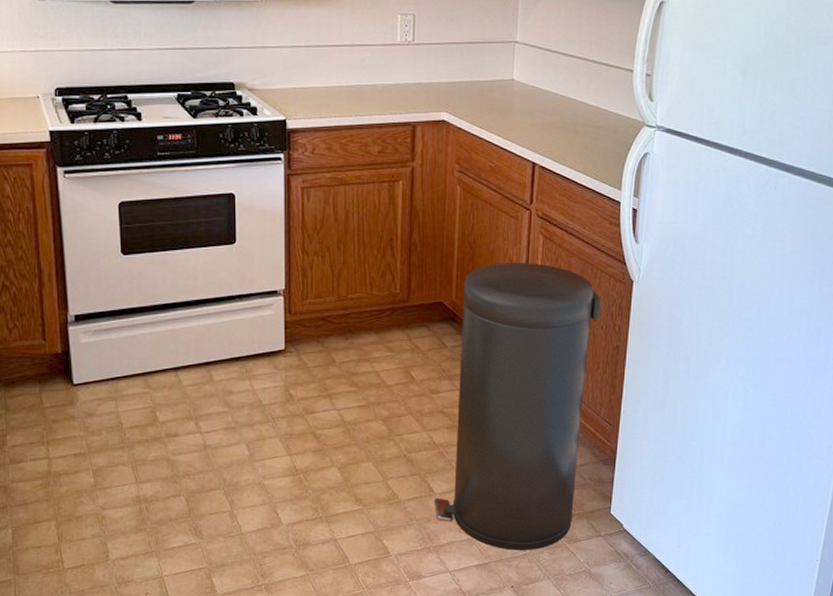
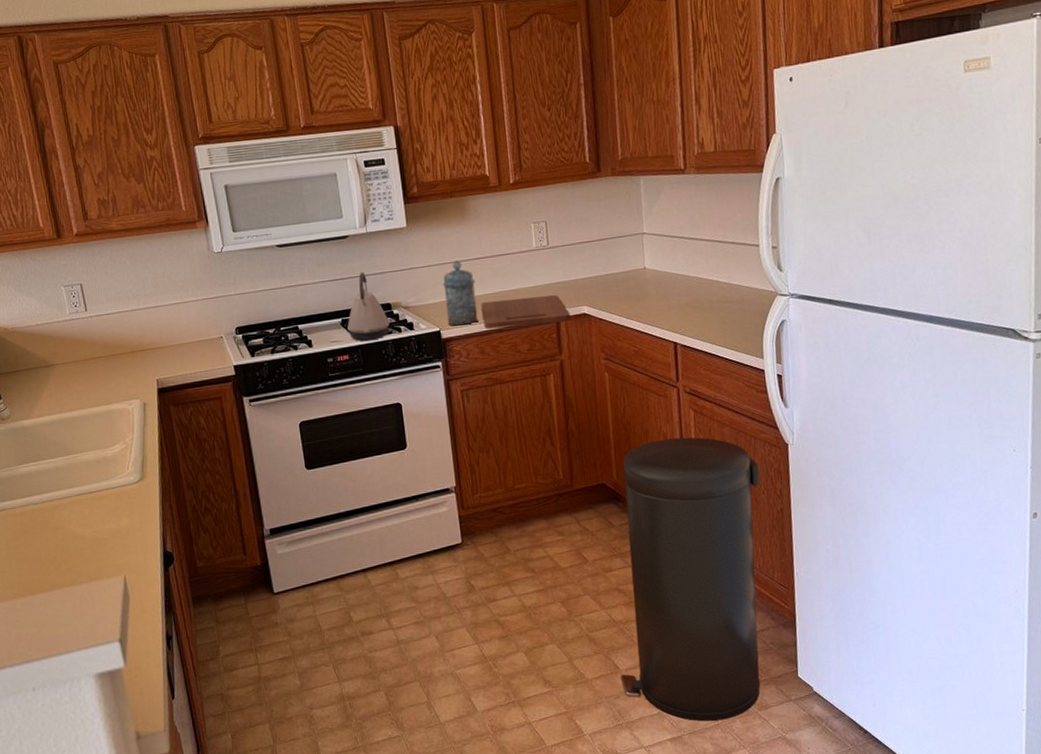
kettle: none [183,43,231,121] -> present [347,271,390,341]
canister: none [293,44,331,117] -> present [442,260,479,326]
cutting board: none [333,94,428,127] -> present [480,294,571,329]

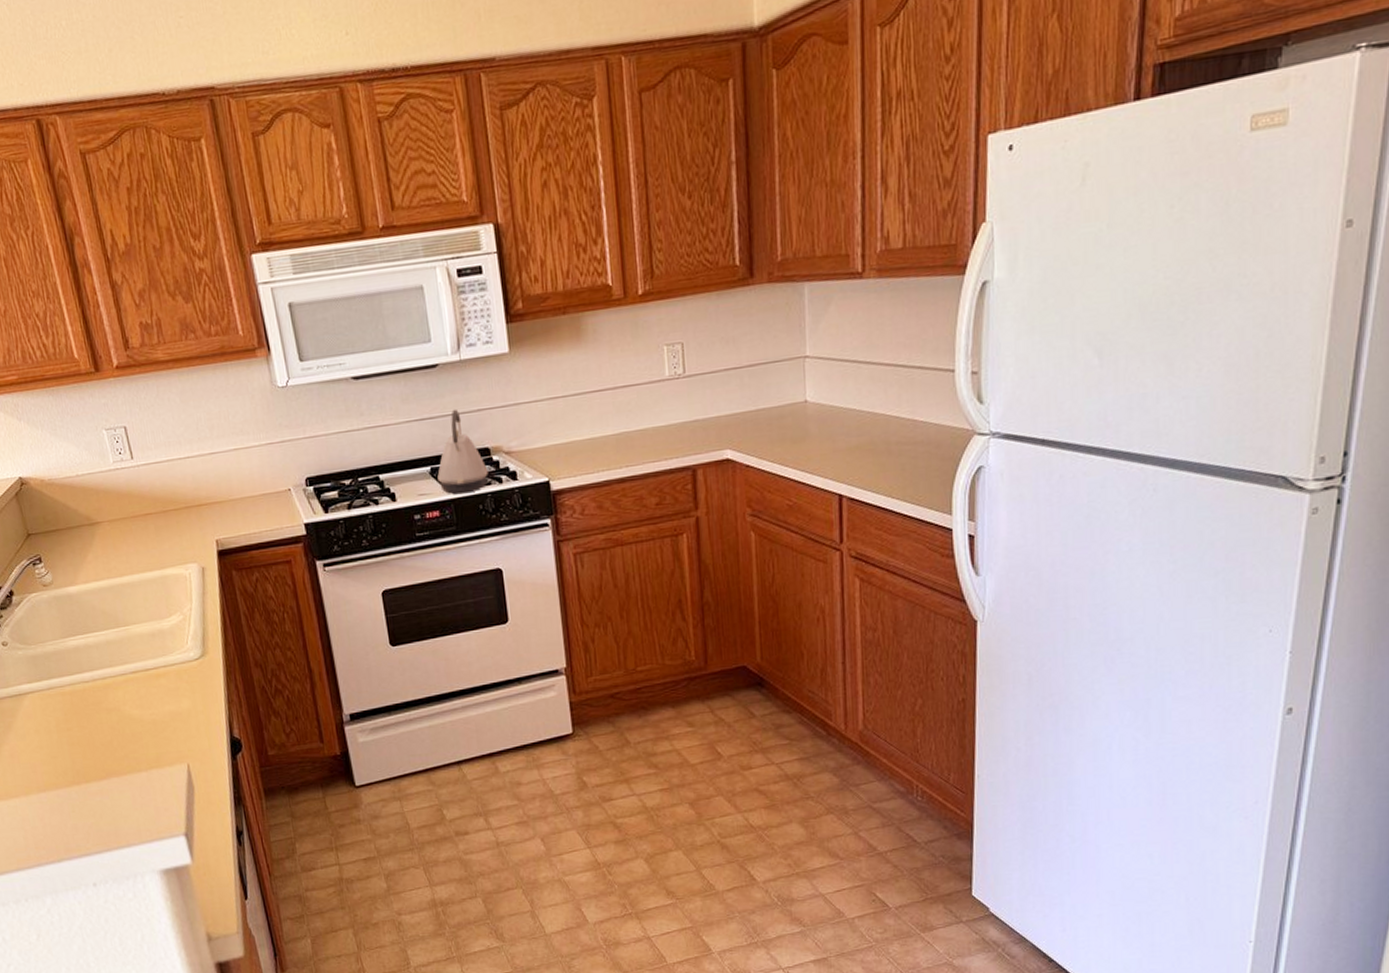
canister: present [442,260,479,326] -> none [552,393,596,475]
cutting board: present [480,294,571,329] -> none [599,435,710,479]
pedal bin: present [620,437,761,722] -> none [756,611,939,943]

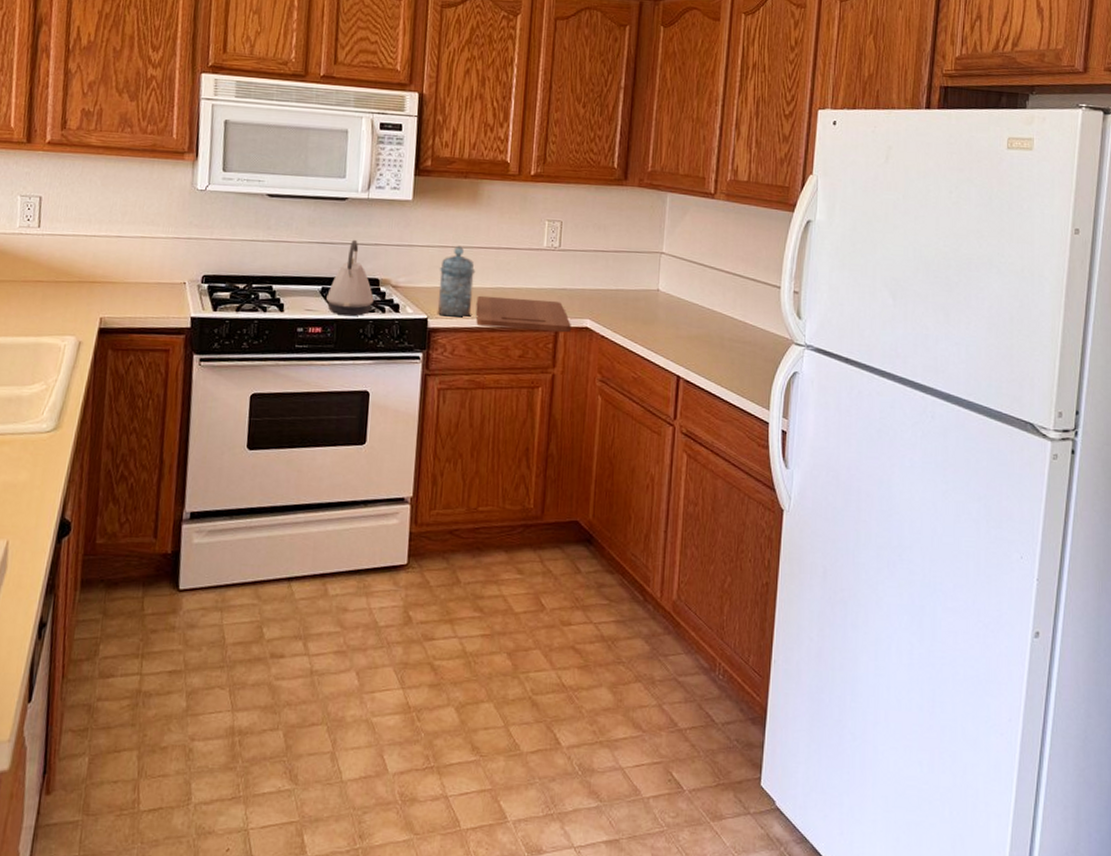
canister: none [552,393,596,475] -> present [437,245,476,318]
cutting board: none [599,435,710,479] -> present [476,295,571,333]

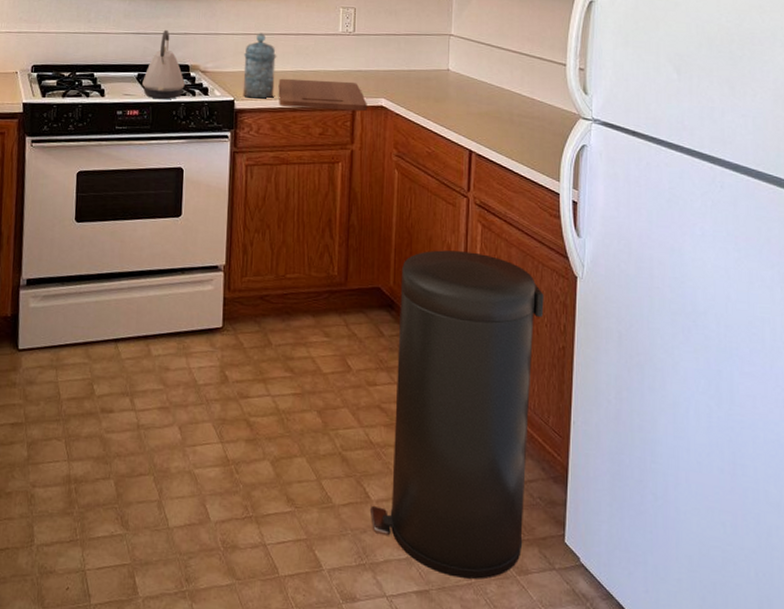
pedal bin: none [559,481,749,826] -> present [369,250,544,579]

